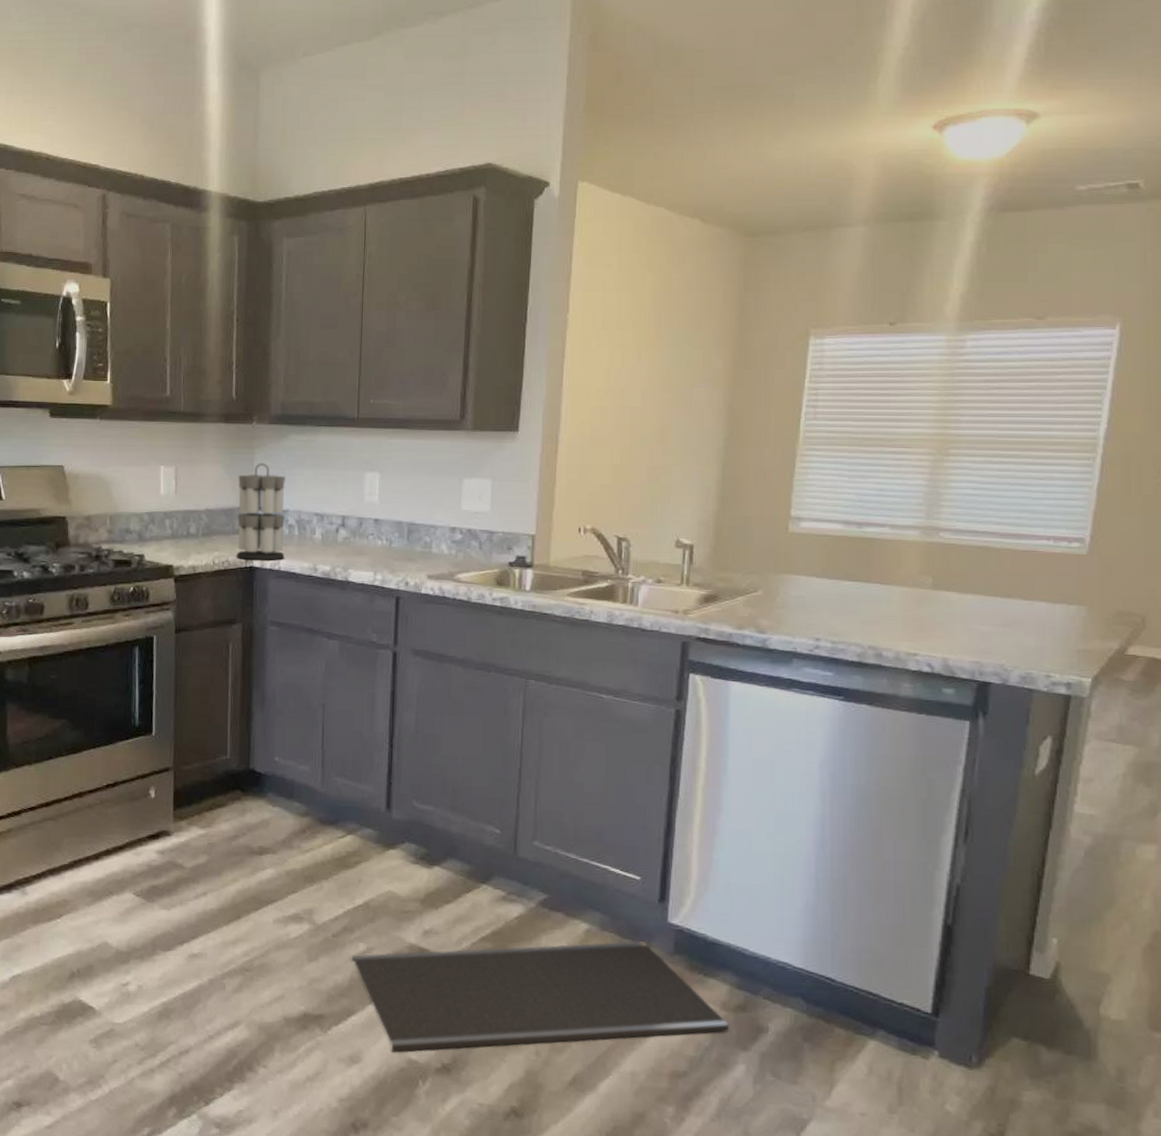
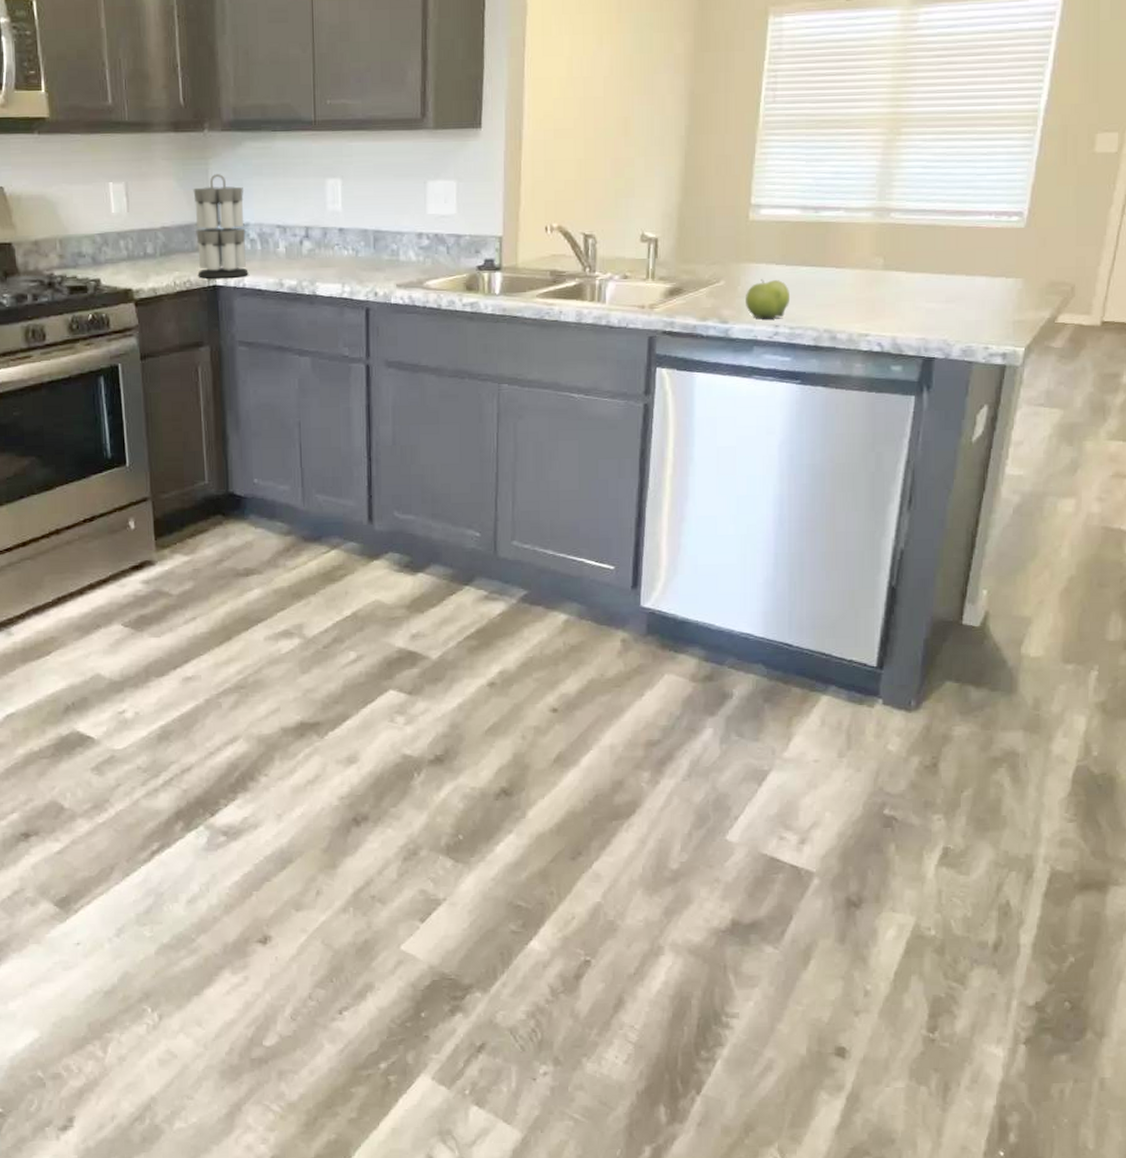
door mat: present [352,941,730,1053] -> none [343,626,699,750]
fruit: none [785,591,831,632] -> present [746,279,789,319]

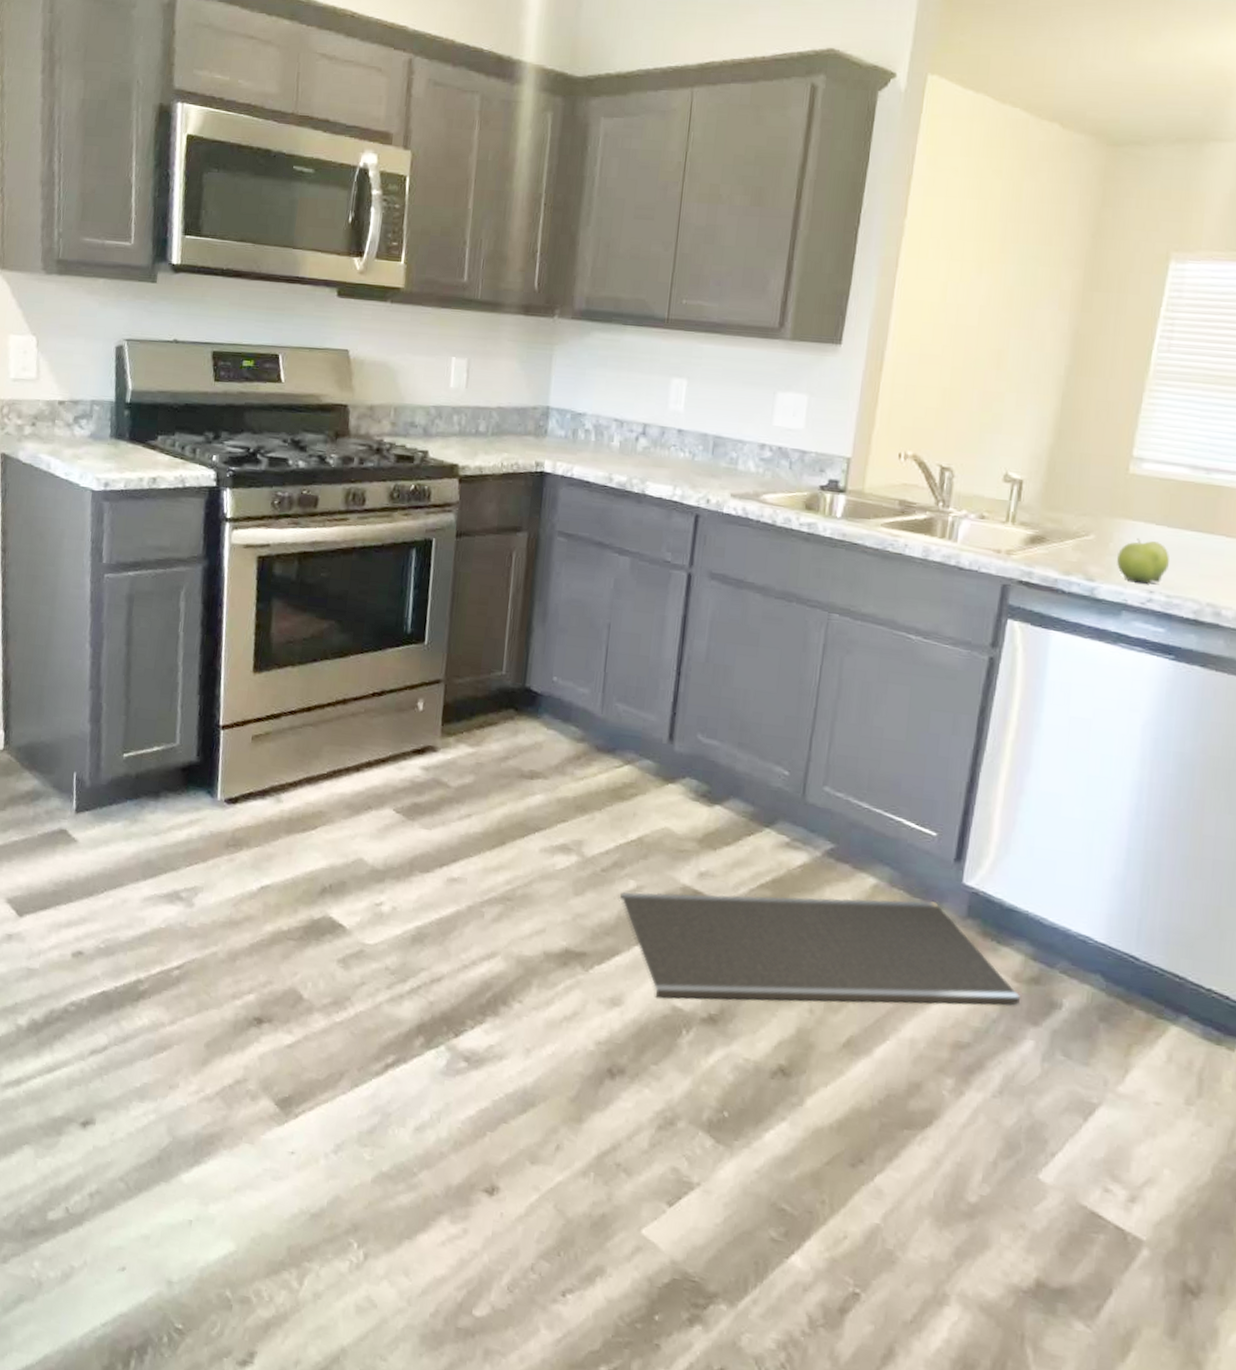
spice rack: present [193,174,249,280] -> none [526,361,585,467]
door mat: none [343,626,699,750] -> present [620,892,1021,1005]

